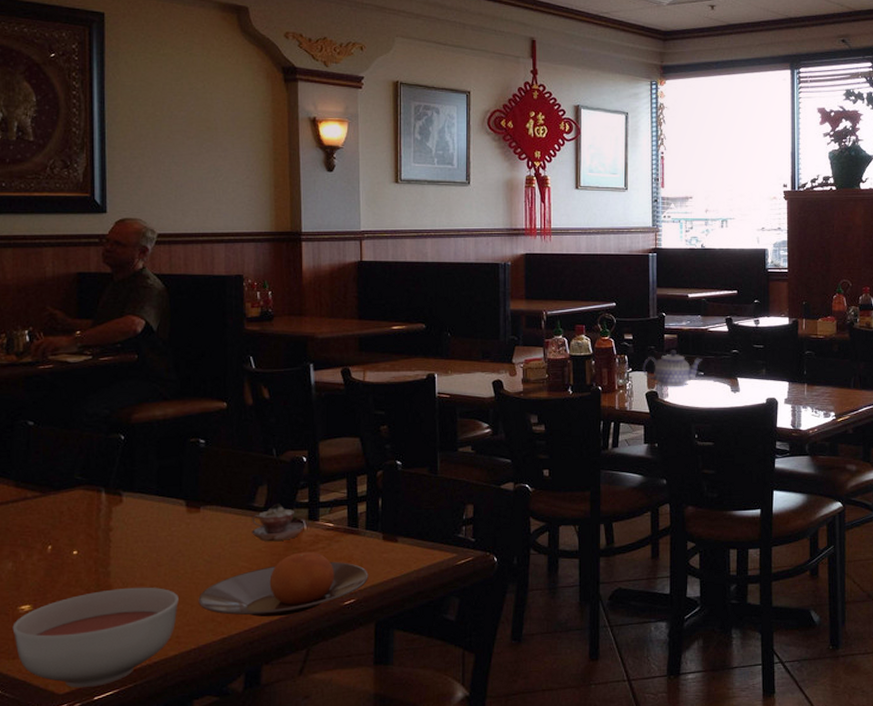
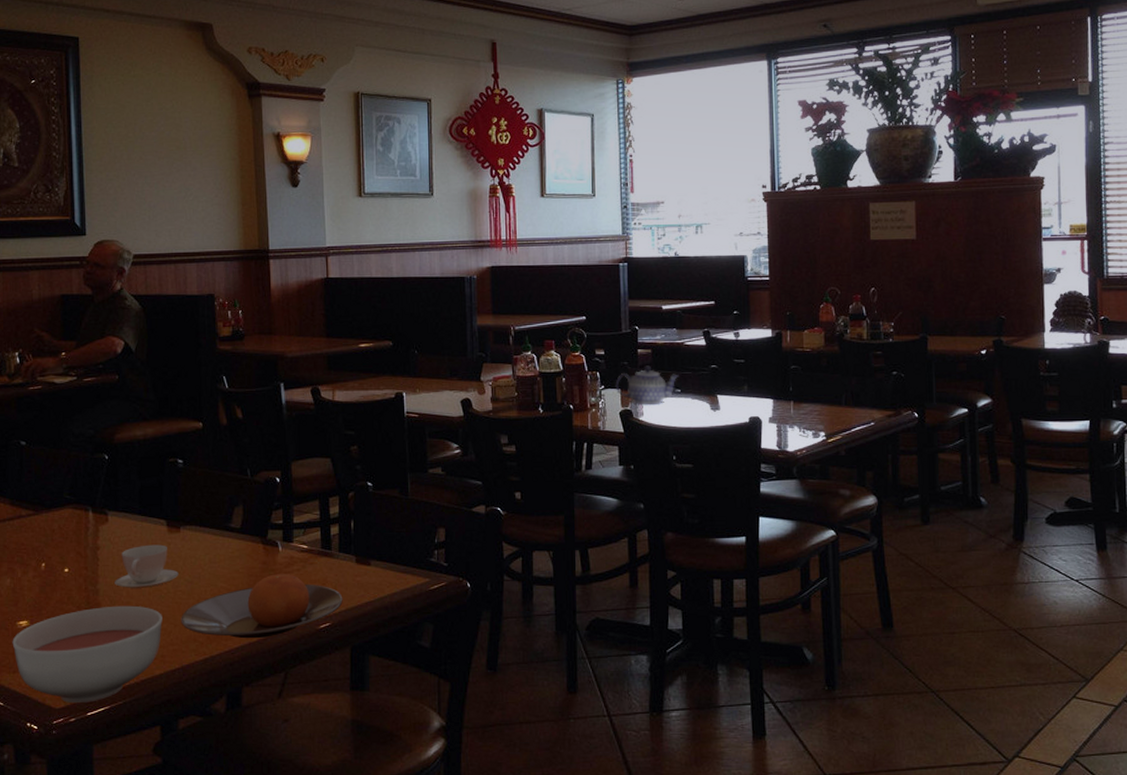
teacup: none [128,525,197,570] -> present [115,544,179,588]
teacup: present [252,504,304,541] -> none [229,524,279,562]

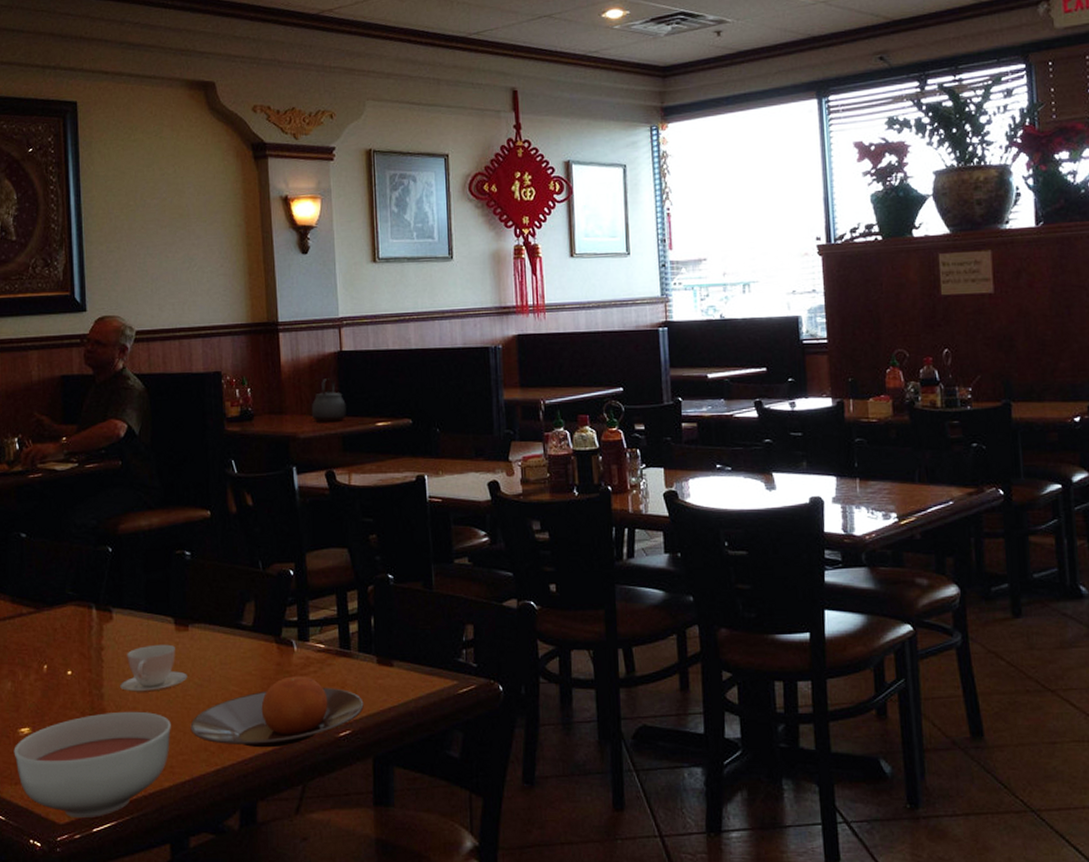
tea kettle: none [299,303,331,344] -> present [312,378,346,423]
teapot: present [615,365,679,406] -> none [657,441,729,486]

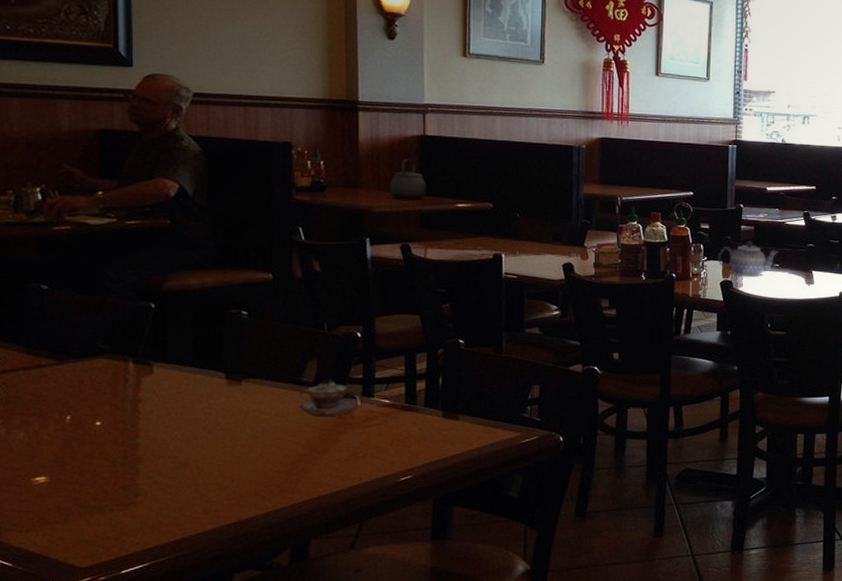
bowl: present [13,711,171,819] -> none [25,460,217,562]
teacup: present [120,644,188,692] -> none [159,397,238,442]
plate: present [190,676,364,748] -> none [239,428,427,492]
teacup: none [240,622,294,663] -> present [300,379,358,416]
teapot: none [657,441,729,486] -> present [717,241,778,278]

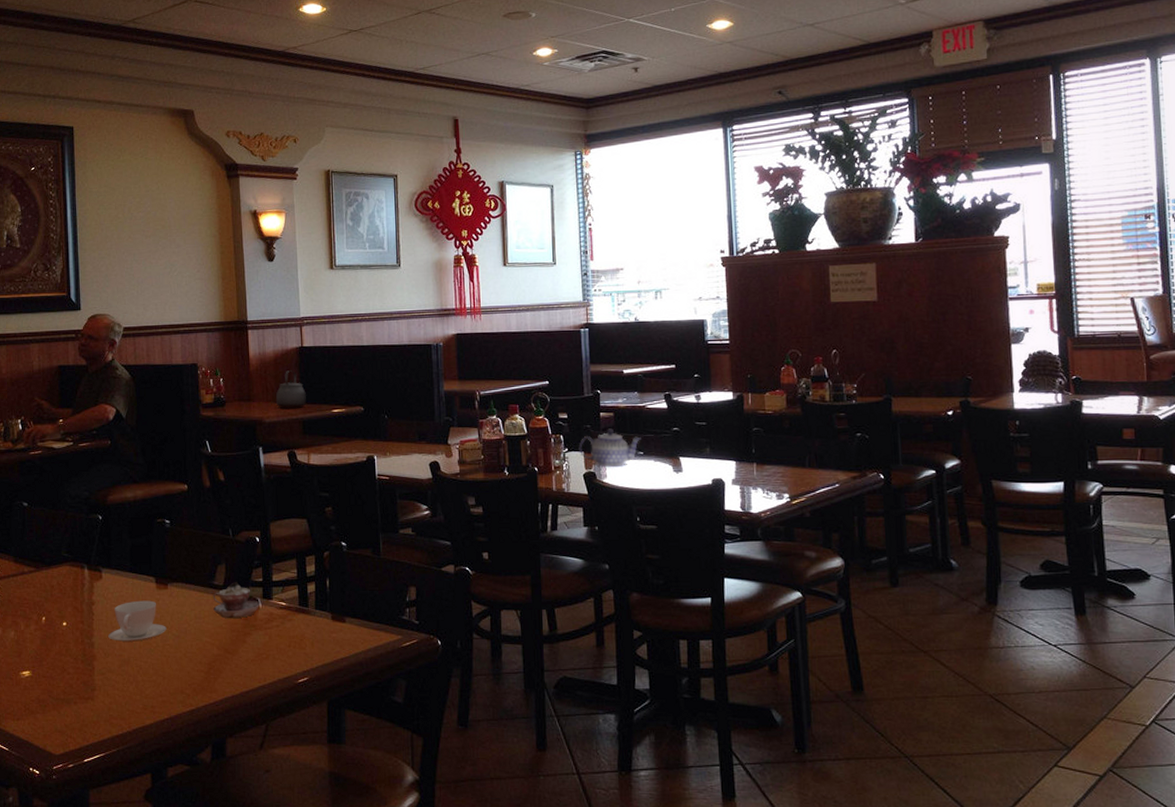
teacup: none [159,397,238,442] -> present [108,600,167,642]

